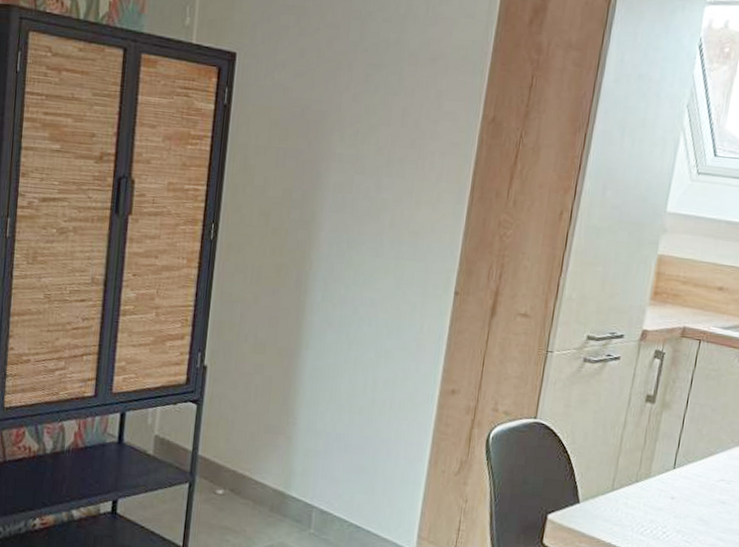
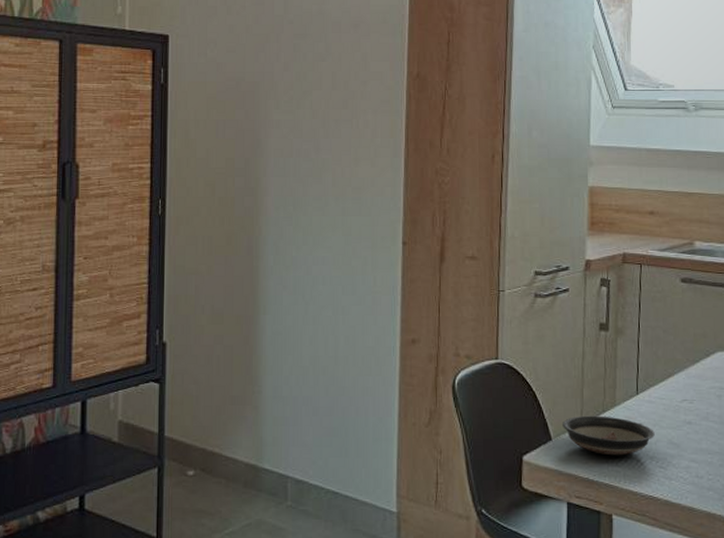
saucer: none [591,482,686,526] -> present [561,415,655,456]

